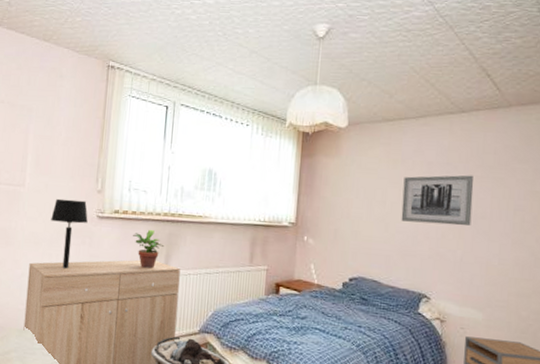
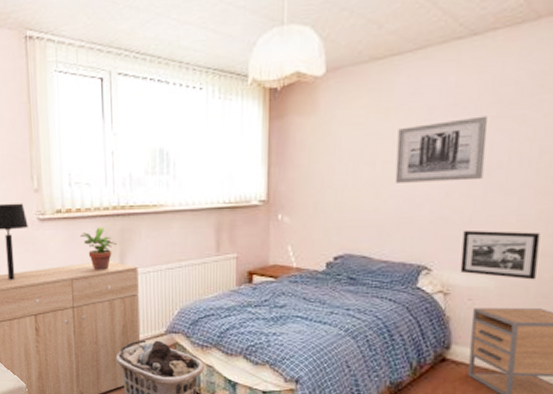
picture frame: none [453,267,518,317] -> present [460,230,541,280]

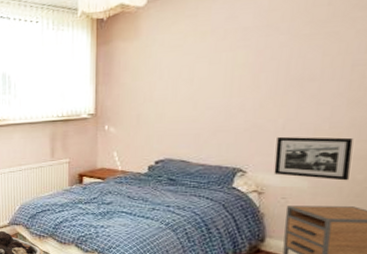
wall art: present [395,115,488,183] -> none [211,34,301,97]

